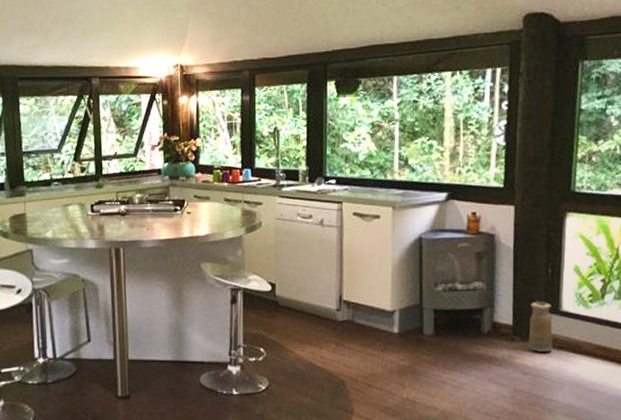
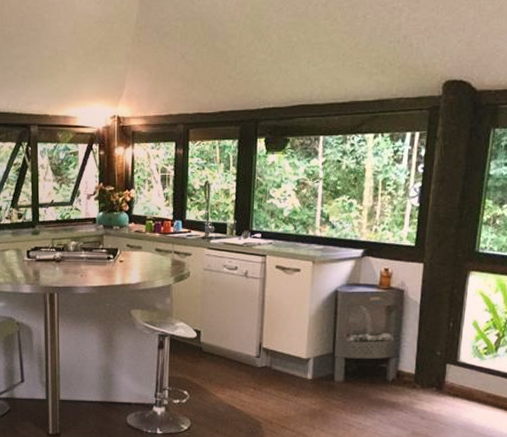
vase: present [528,302,553,352] -> none [428,353,451,398]

